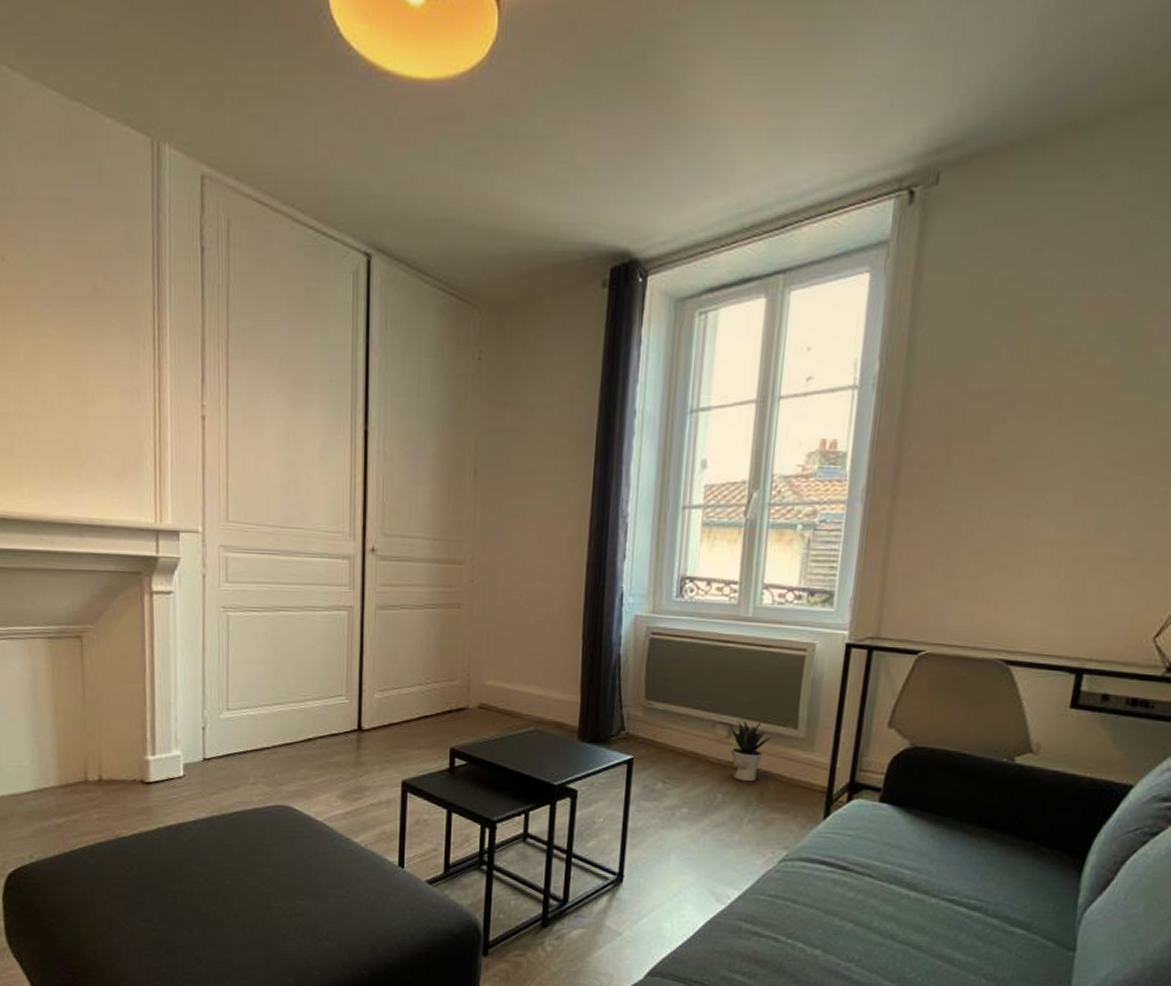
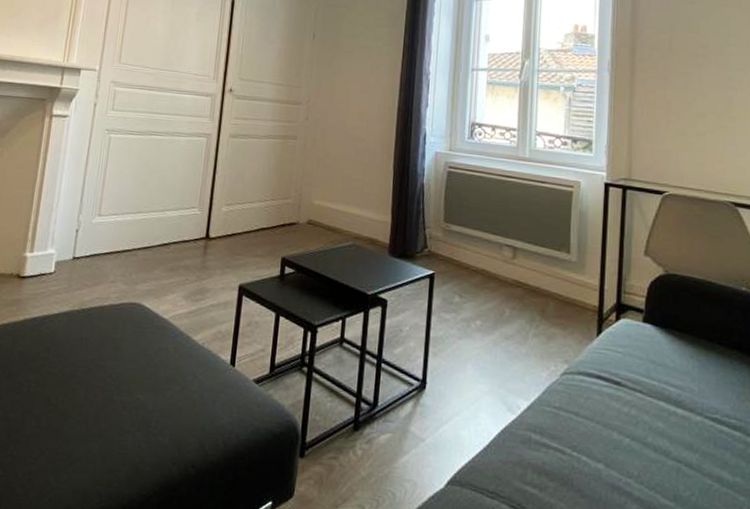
potted plant: present [729,719,773,781] -> none [514,243,550,298]

